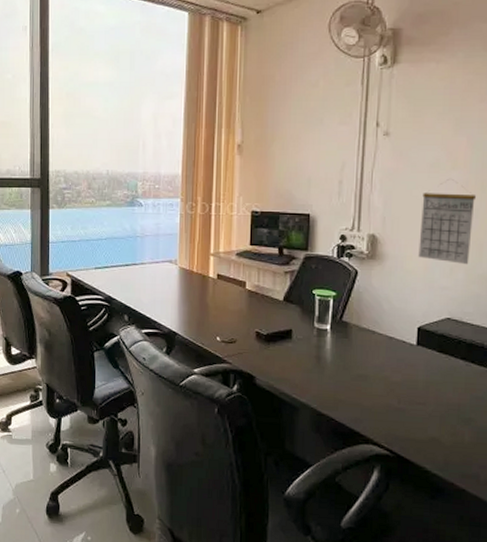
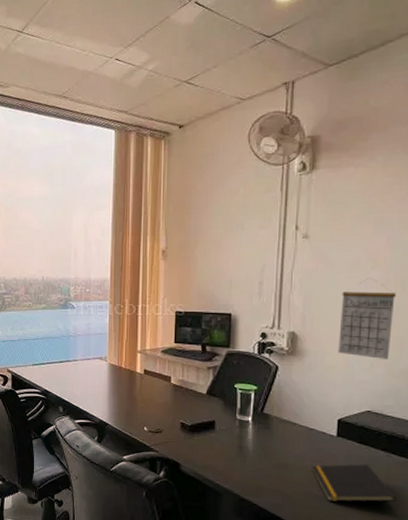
notepad: none [391,374,475,415] -> present [312,464,396,502]

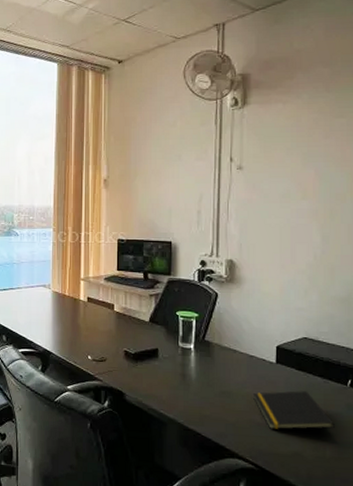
calendar: present [338,278,396,360] -> none [274,208,325,288]

